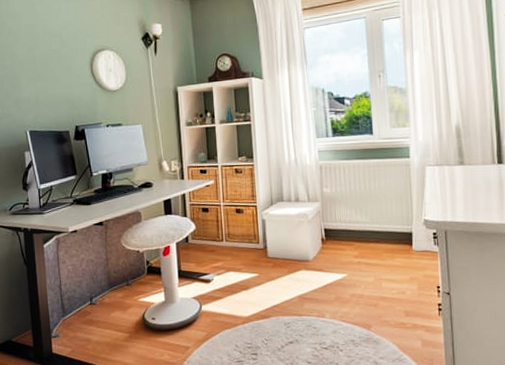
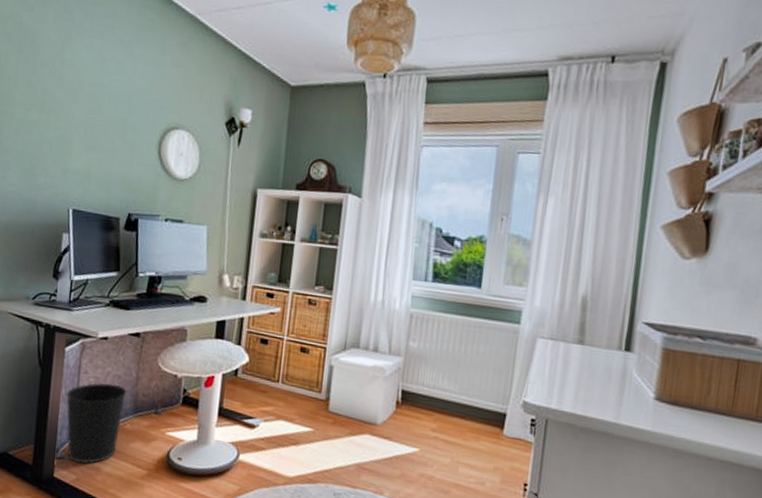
wastebasket: none [50,267,101,338] -> present [65,382,127,465]

